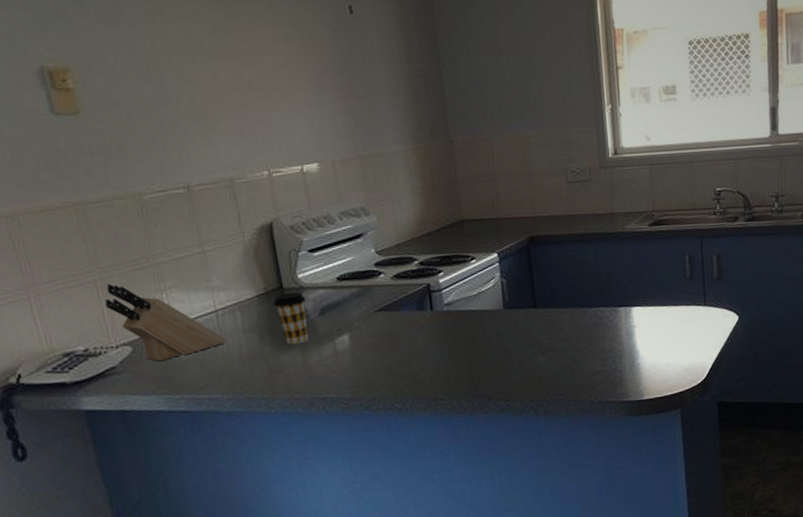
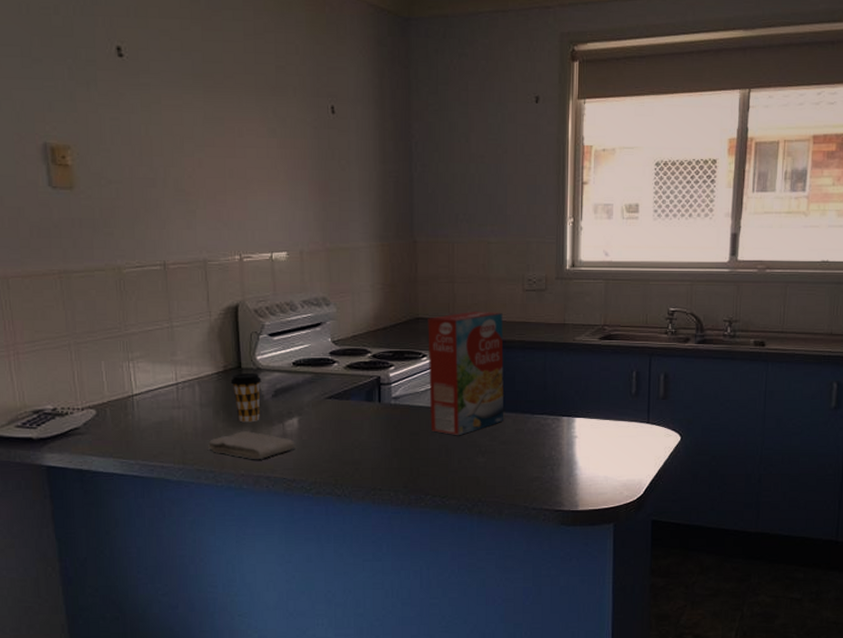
knife block: present [105,283,226,362] -> none [77,348,183,427]
washcloth: none [256,353,349,382] -> present [207,431,295,460]
cereal box: none [472,207,560,337] -> present [428,311,504,436]

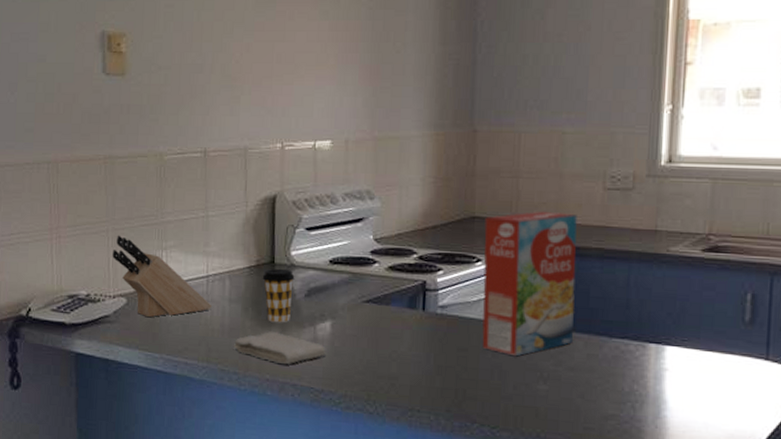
knife block: none [77,348,183,427] -> present [112,235,212,318]

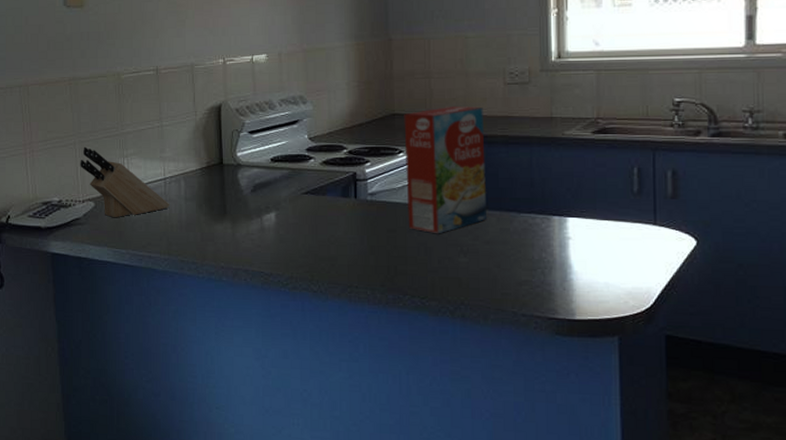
washcloth: present [233,332,326,365] -> none [190,225,273,253]
coffee cup: present [262,268,295,323] -> none [213,168,241,216]

